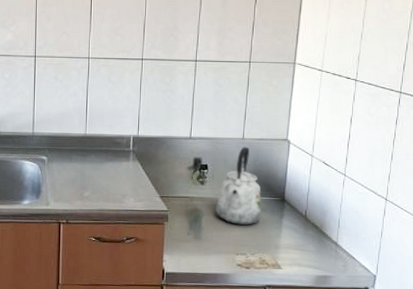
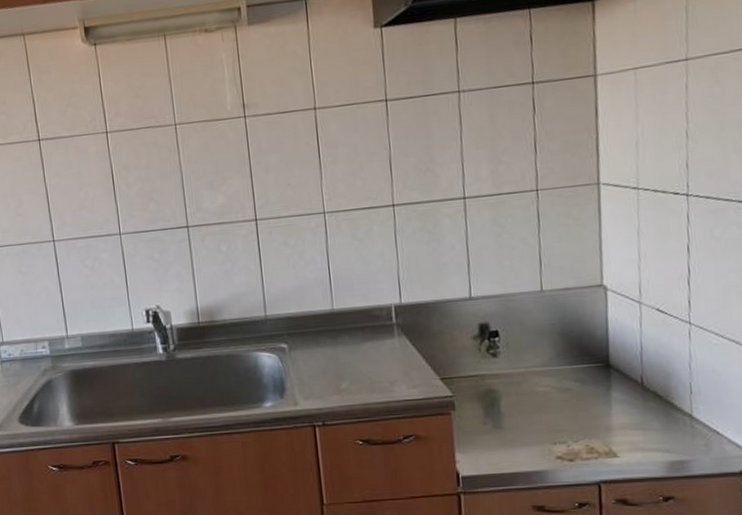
kettle: present [215,146,262,225] -> none [516,301,582,405]

